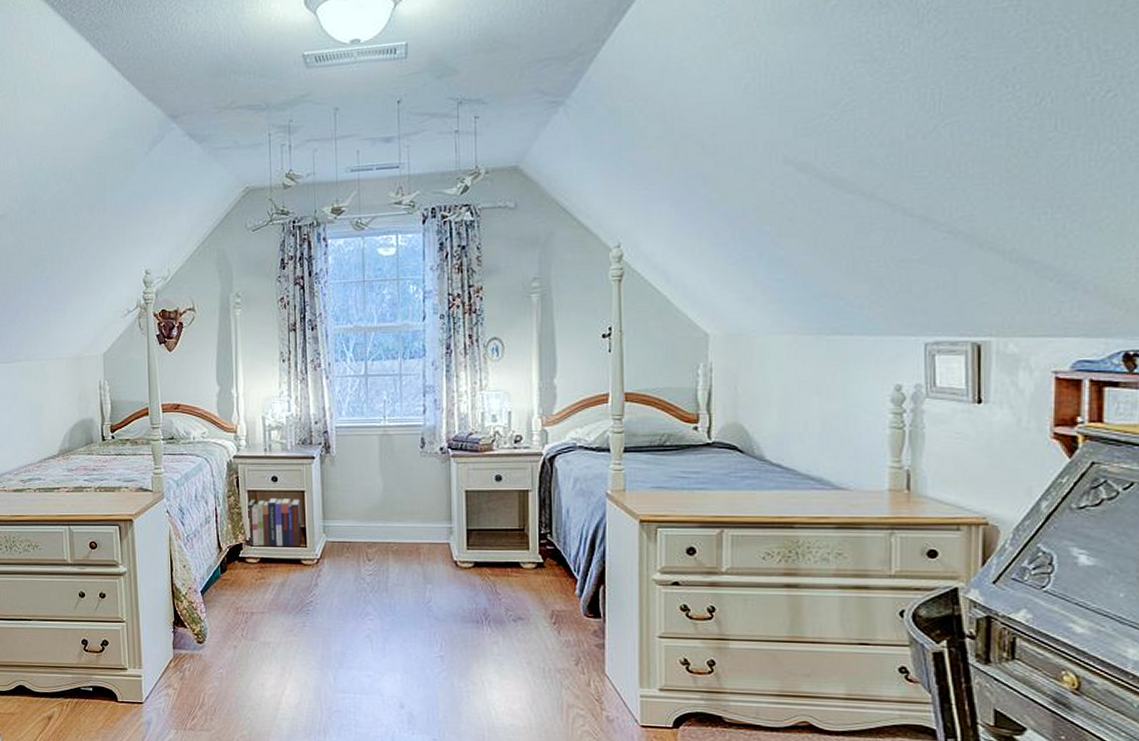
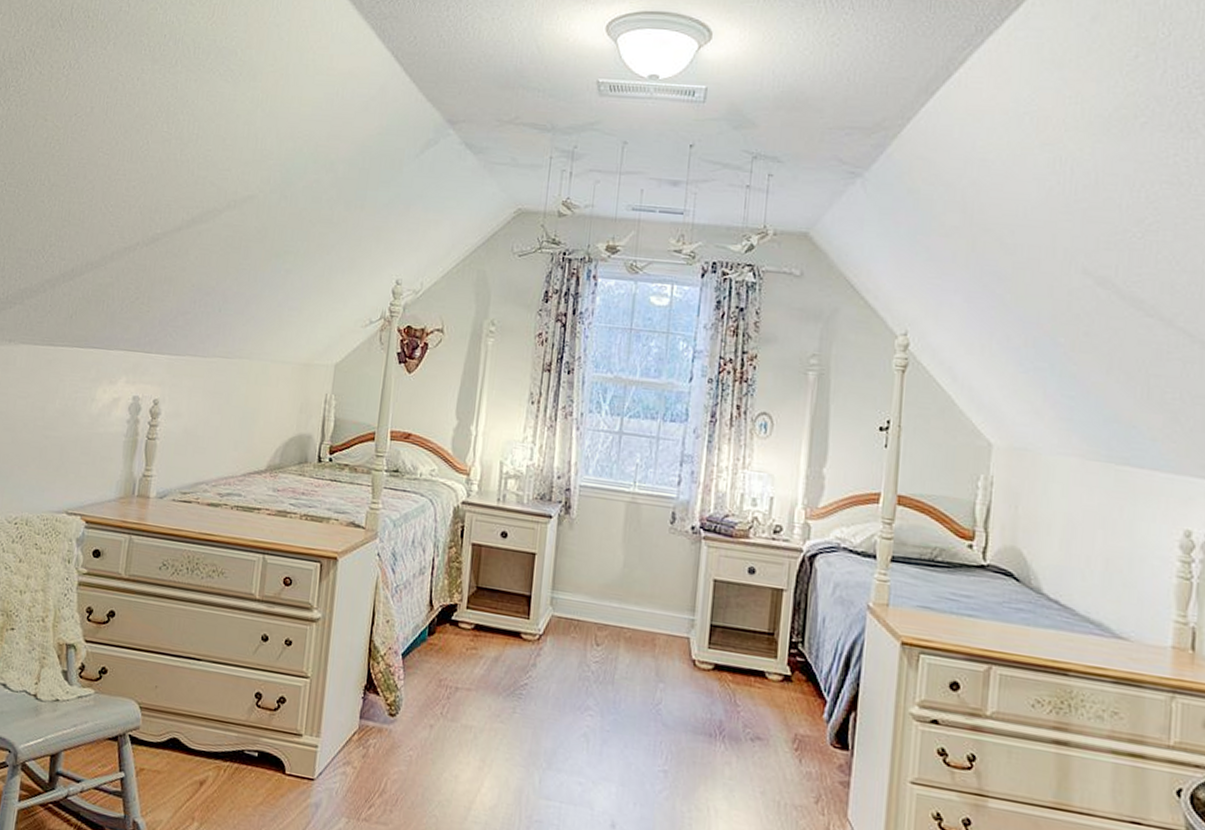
books: present [245,497,302,547] -> none [460,554,530,618]

